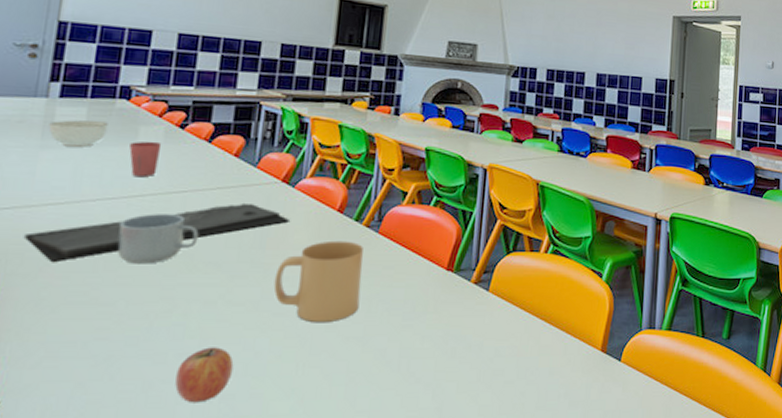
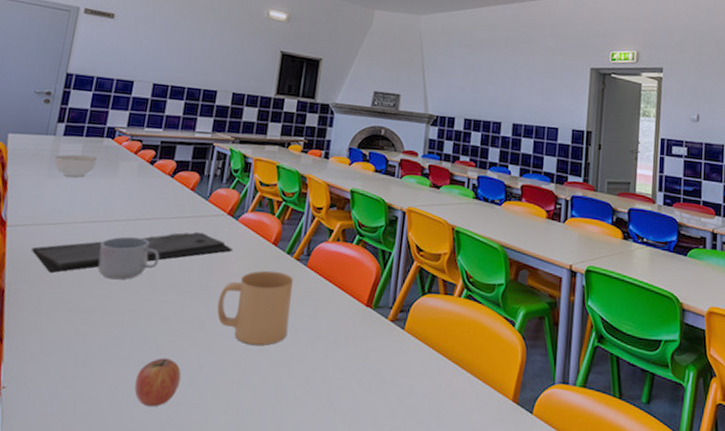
cup: present [129,141,162,176] -> none [111,174,136,205]

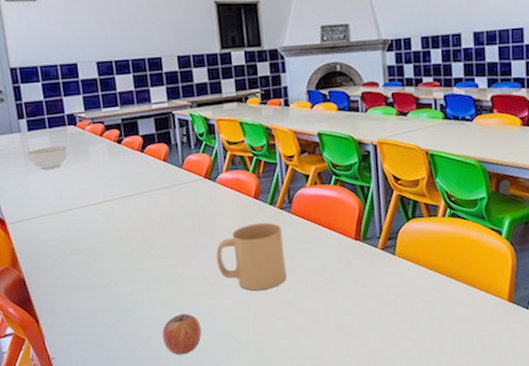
tray: present [31,231,232,272] -> none [35,199,217,258]
cup: present [97,236,160,280] -> none [95,214,153,255]

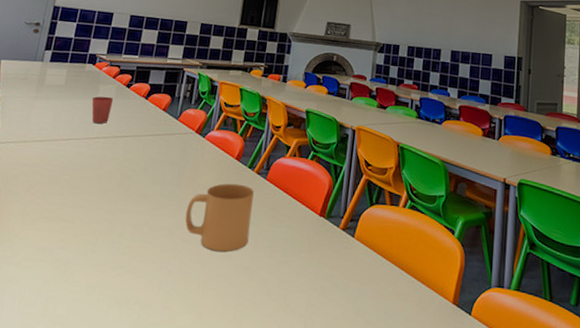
bowl: present [27,146,68,169] -> none [41,78,80,99]
cup: none [86,157,110,187] -> present [91,96,114,124]
apple: present [162,313,202,355] -> none [109,263,153,309]

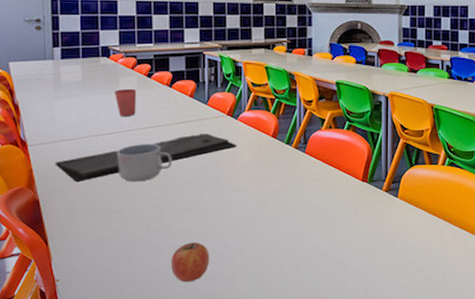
tray: none [19,147,199,185] -> present [54,133,236,181]
cup: none [78,152,135,192] -> present [117,144,172,182]
apple: none [109,263,153,309] -> present [171,242,210,282]
cup: present [185,183,254,252] -> none [231,160,296,223]

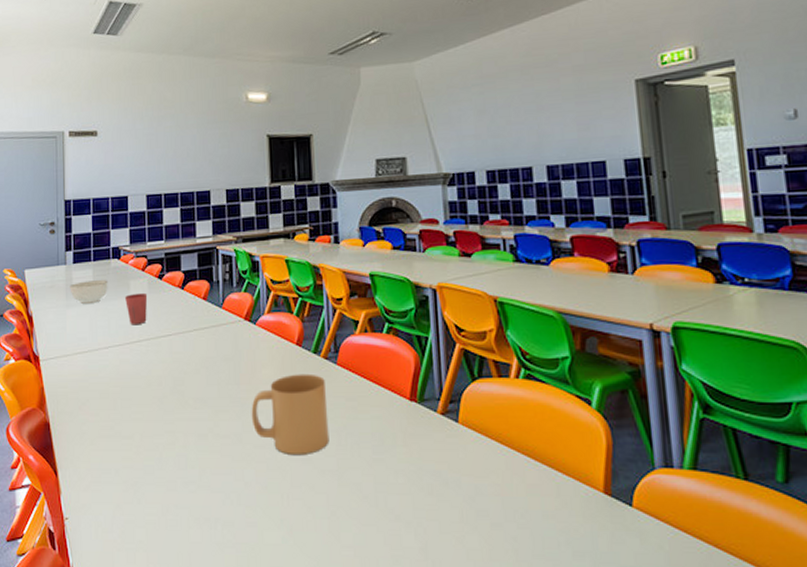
tray: present [54,133,236,181] -> none [65,342,256,401]
bowl: none [58,76,97,96] -> present [69,280,108,304]
cup: present [117,144,172,182] -> none [127,356,186,402]
apple: present [171,242,210,282] -> none [186,477,229,528]
cup: none [231,160,296,223] -> present [251,373,330,454]

